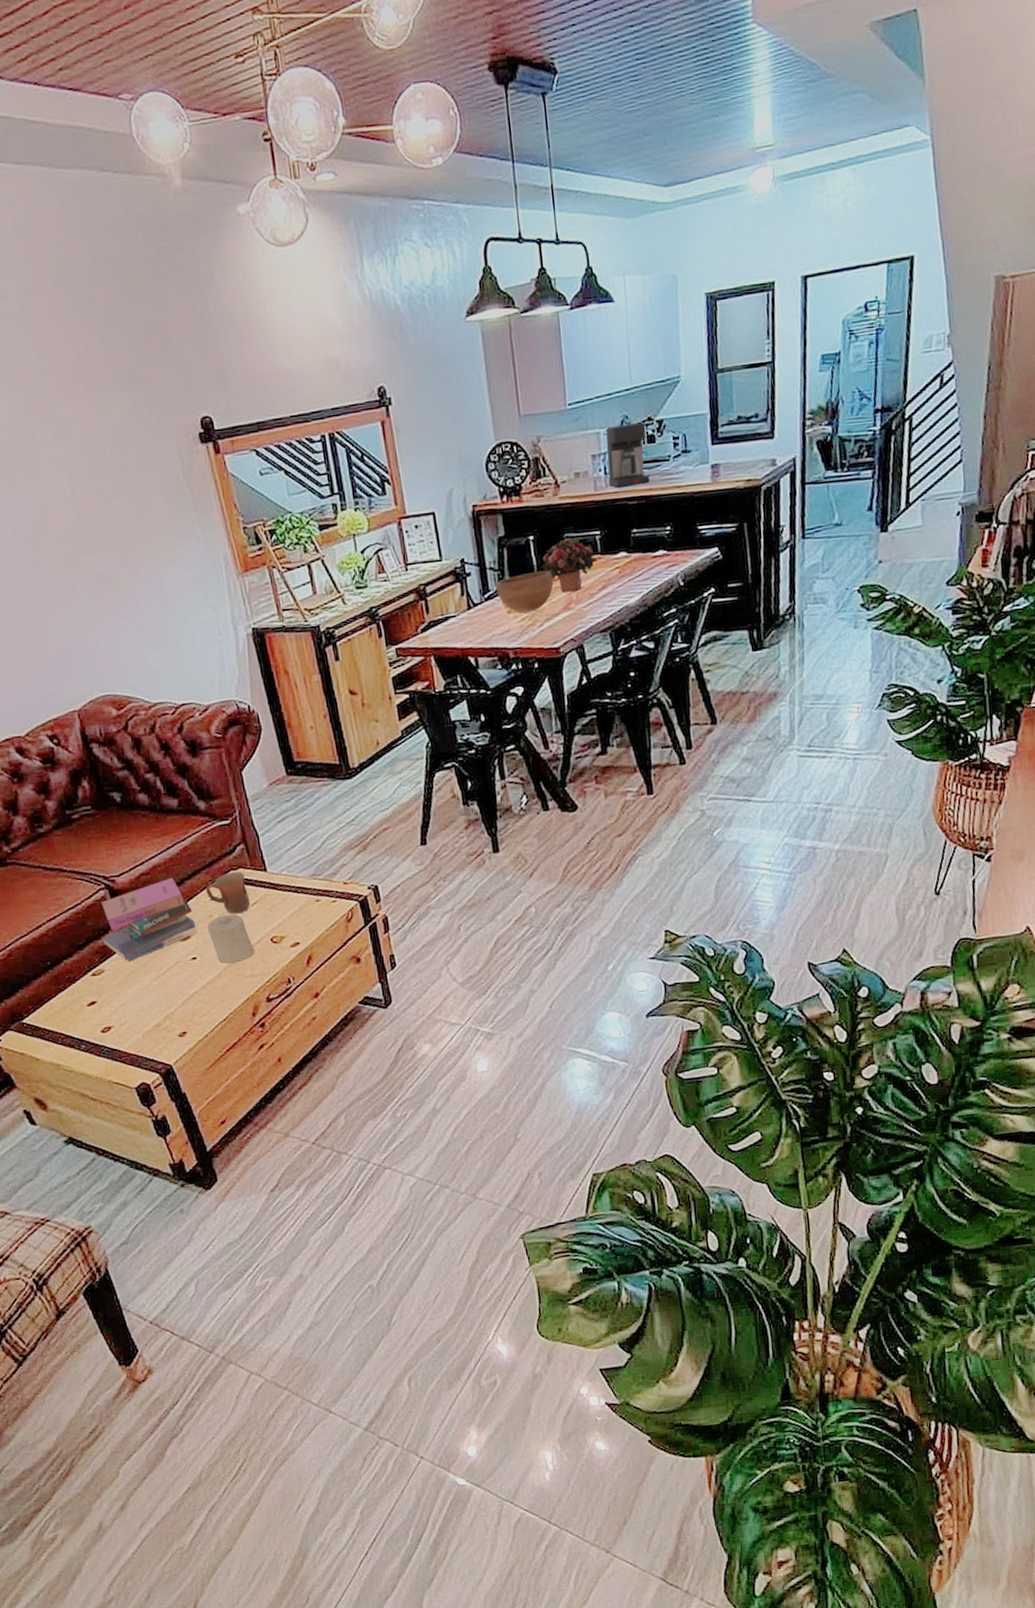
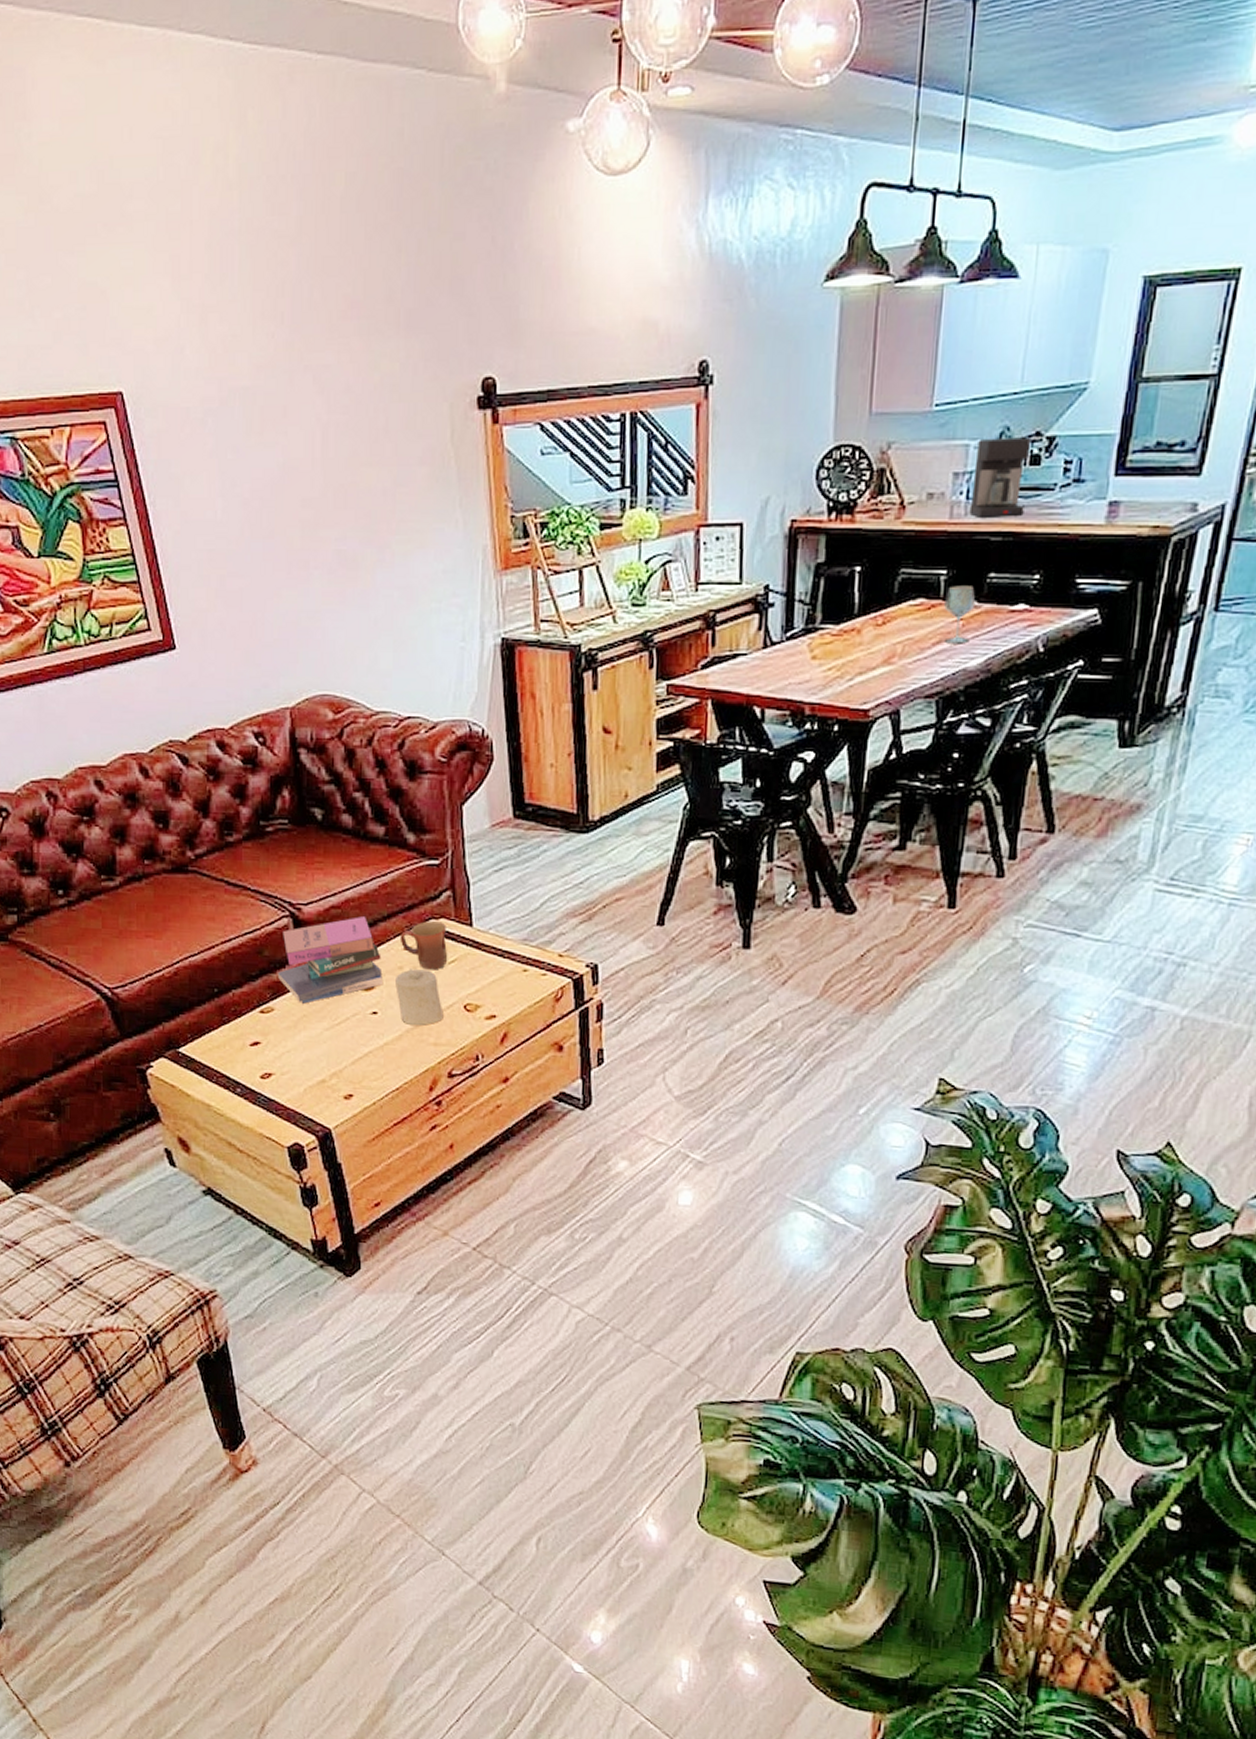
bowl: present [496,571,554,614] -> none [803,612,877,662]
bouquet: present [541,538,596,593] -> none [864,575,936,642]
wine glass: none [602,541,627,588] -> present [944,586,976,644]

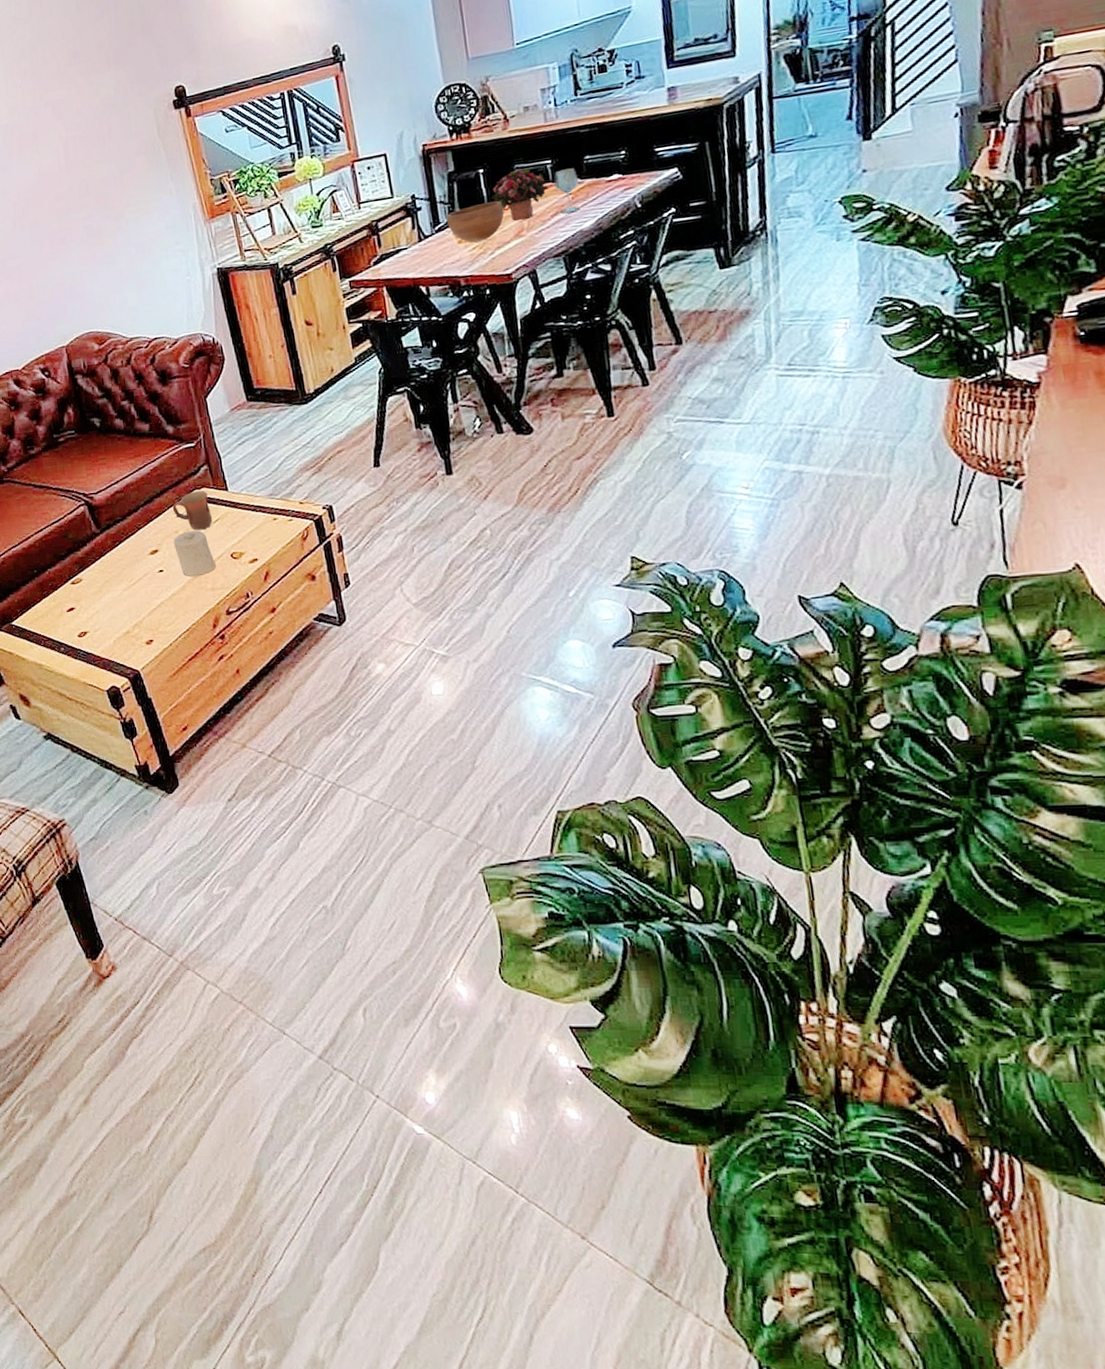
books: present [277,916,384,1004] -> none [81,496,165,572]
bowl: none [803,612,877,662] -> present [446,201,504,243]
bouquet: none [864,575,936,642] -> present [491,169,548,221]
coffee maker: present [969,437,1032,519] -> none [555,54,602,118]

